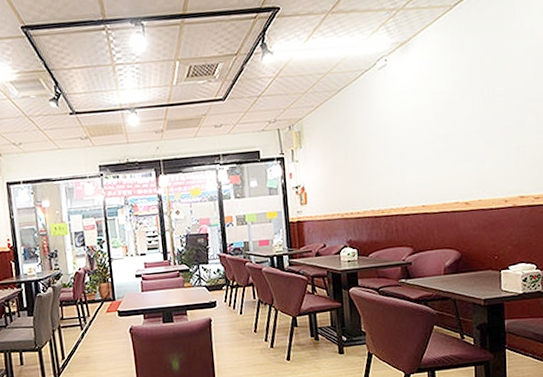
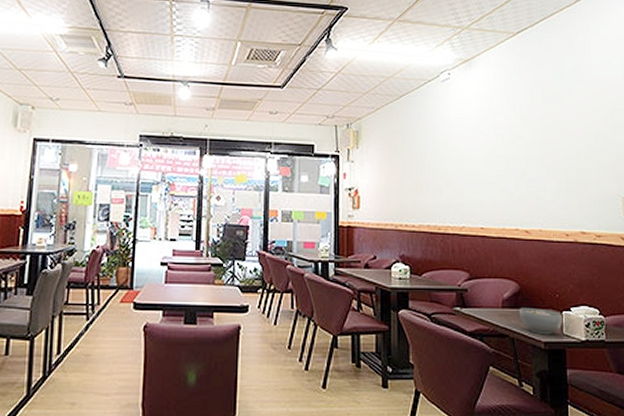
soup bowl: none [460,270,502,293] -> present [519,308,563,335]

